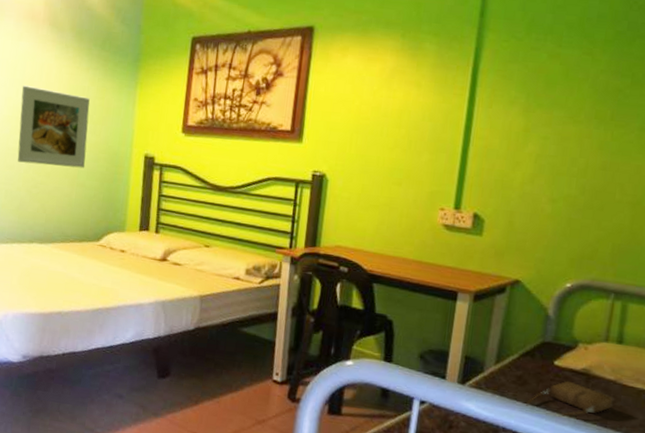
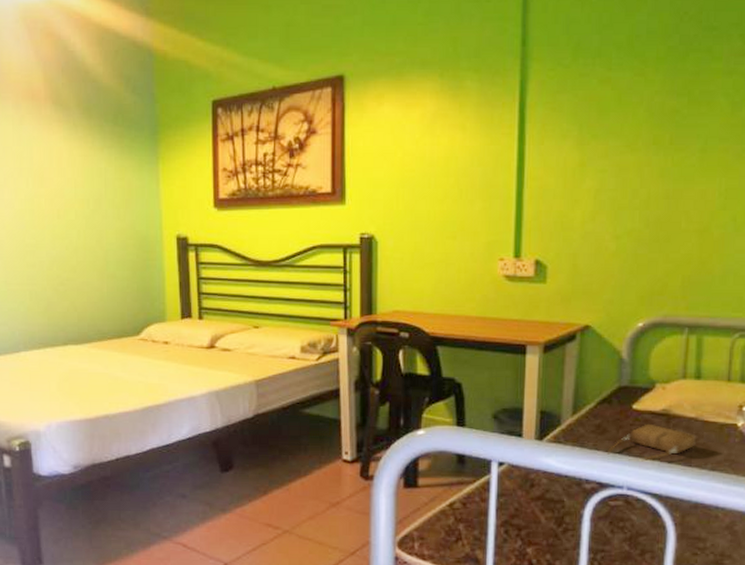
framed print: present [17,85,90,169] -> none [32,174,114,259]

